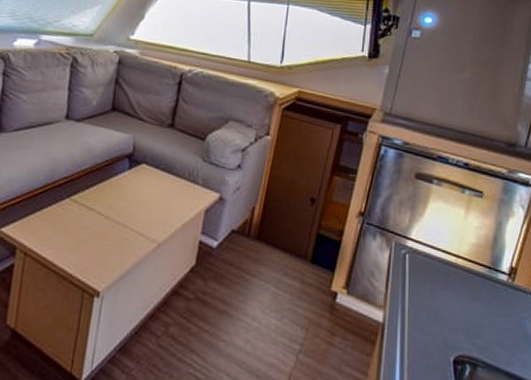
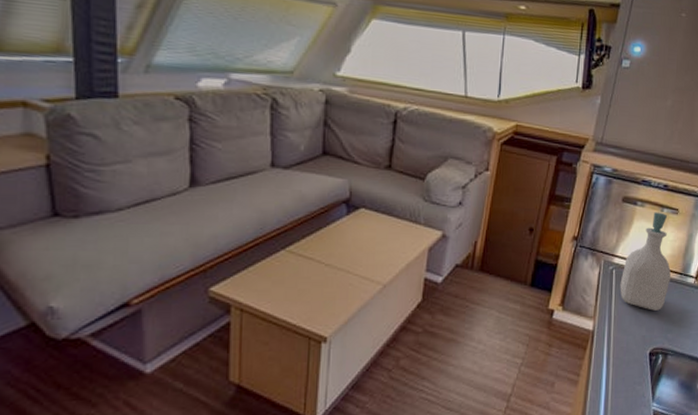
soap bottle: none [414,192,477,309] -> present [620,212,671,311]

